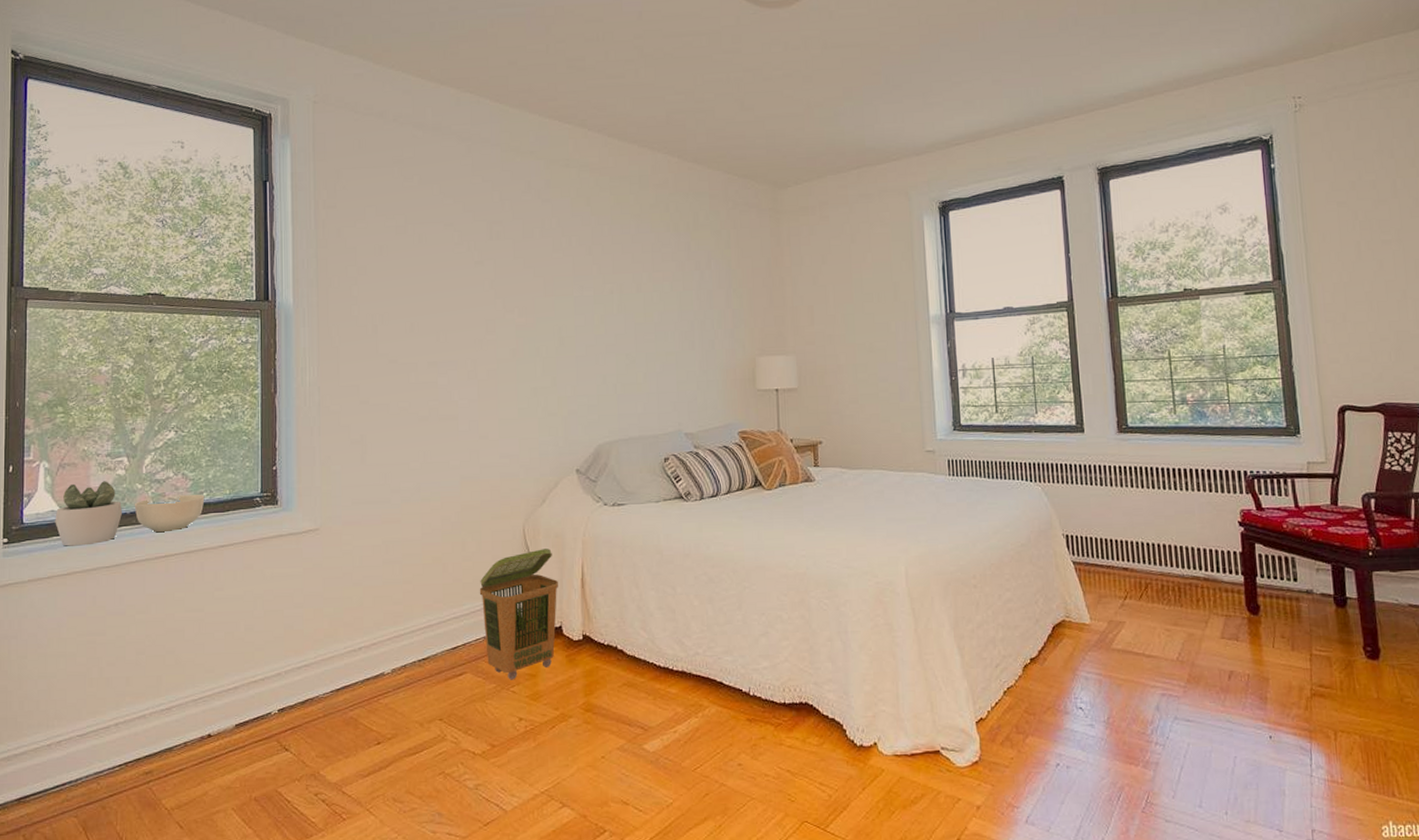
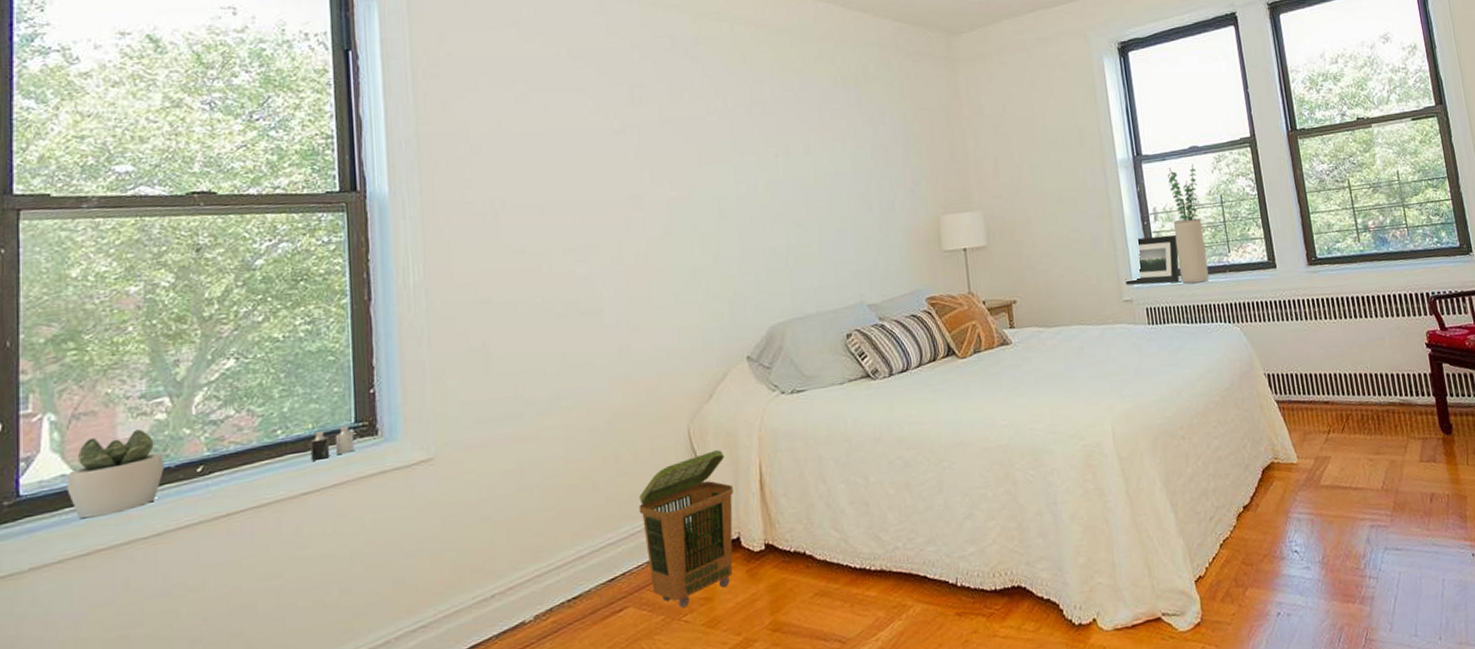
bowl: present [134,495,205,533] -> none [181,433,279,488]
candle: none [227,494,260,520] -> present [310,425,355,461]
picture frame: none [929,391,985,439] -> present [1125,235,1180,286]
vase: none [979,324,1014,441] -> present [1168,164,1210,284]

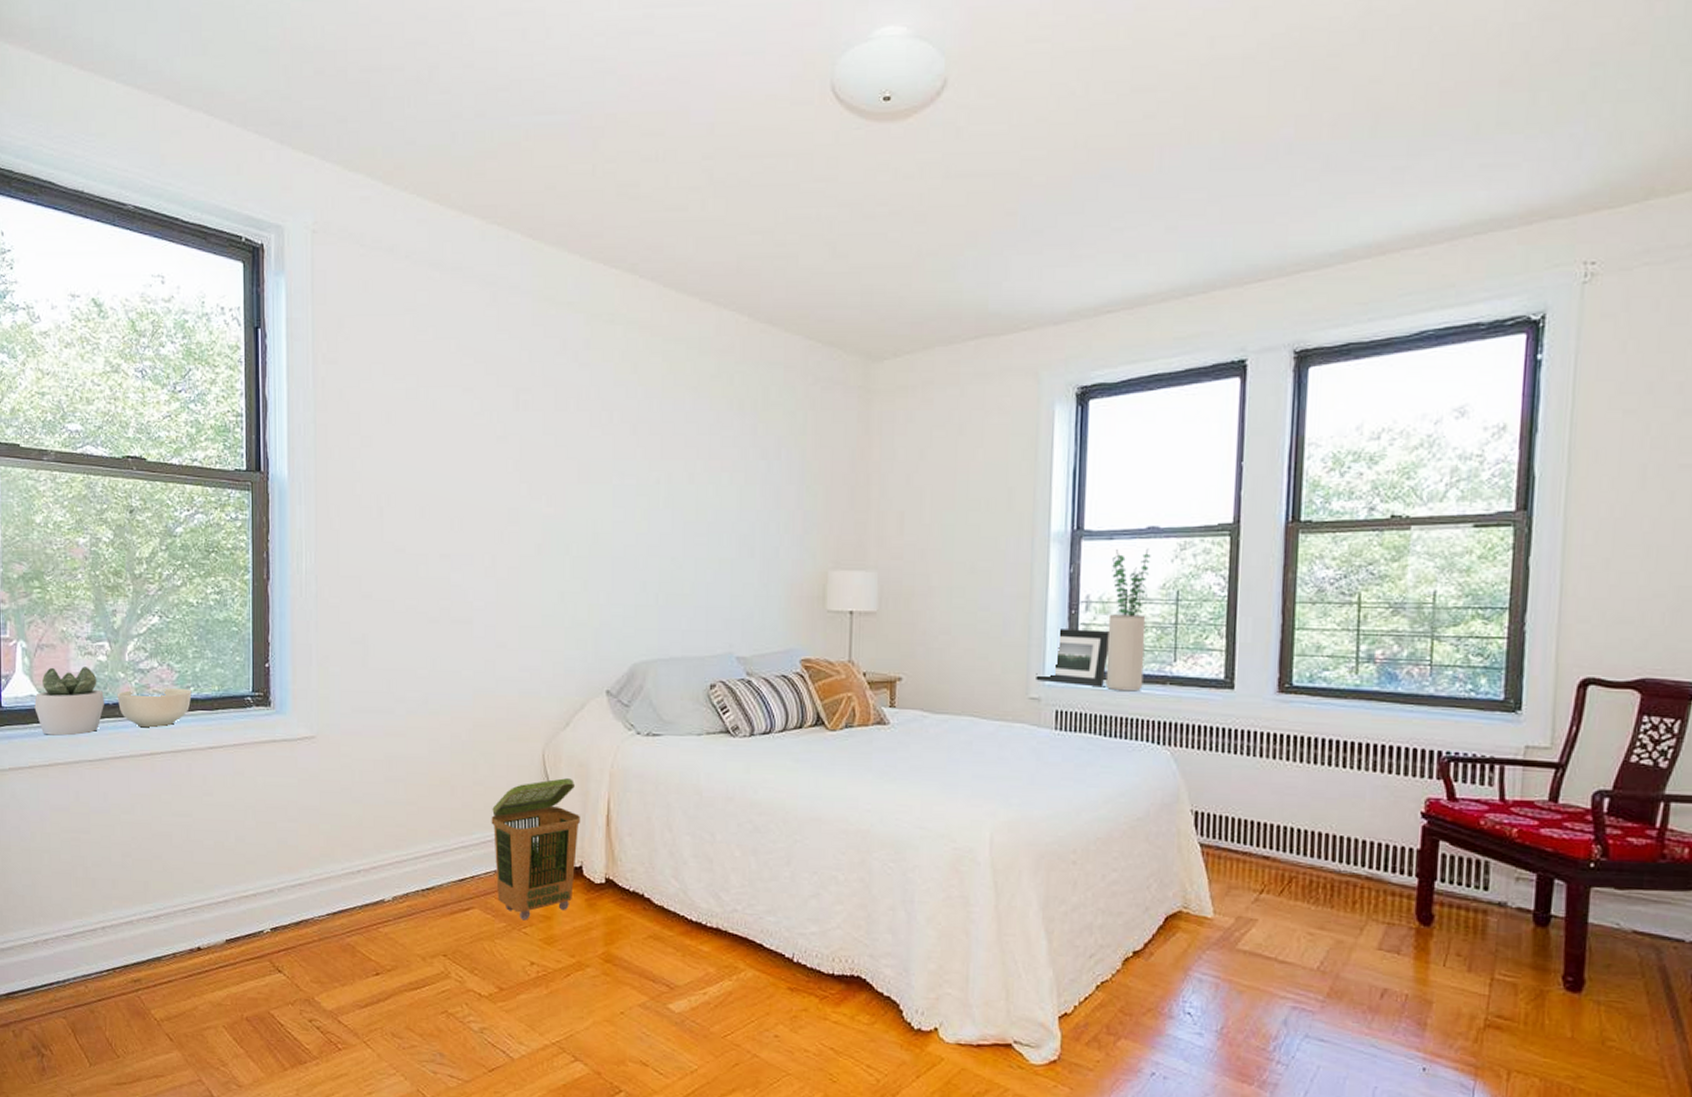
bowl: none [181,433,279,488] -> present [117,688,192,728]
candle: present [310,425,355,461] -> none [216,692,252,720]

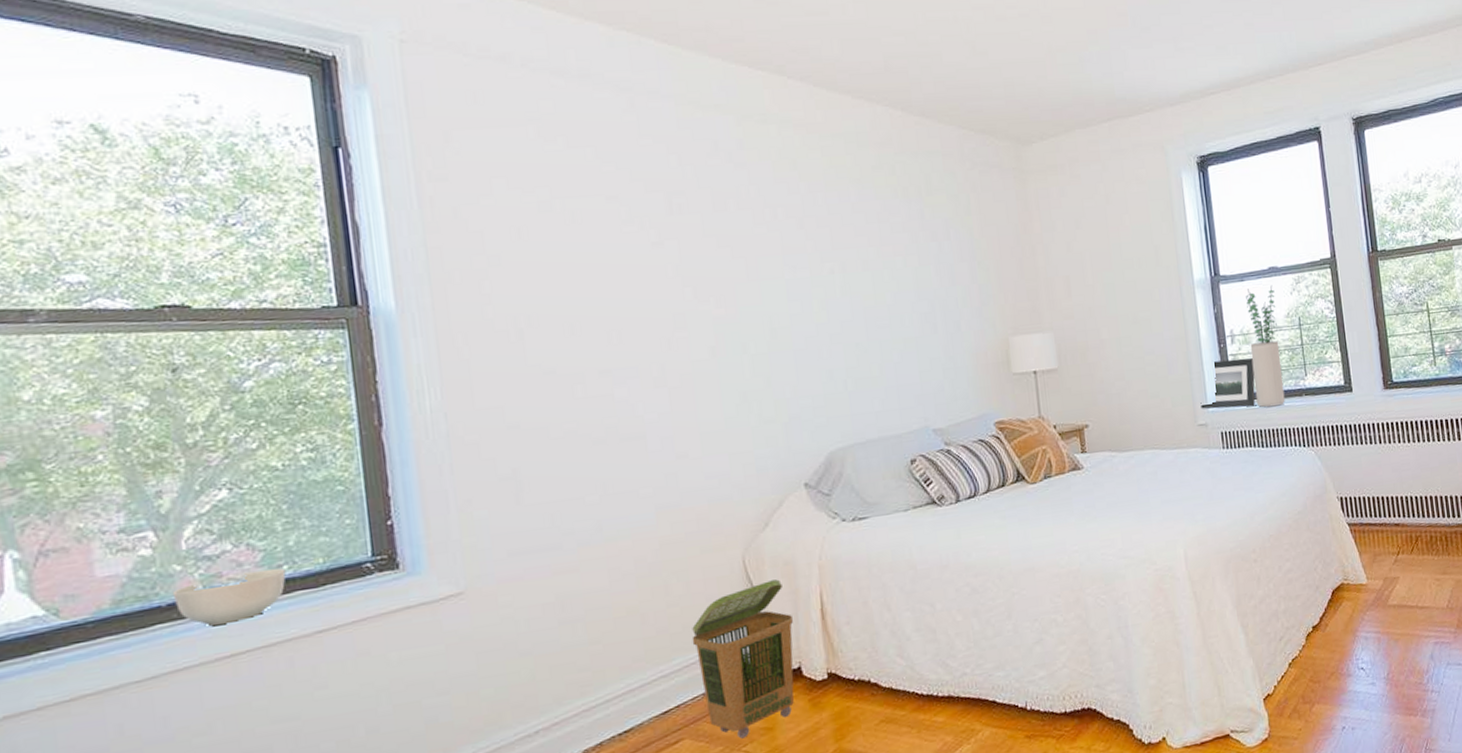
succulent plant: present [34,667,105,737] -> none [39,566,155,663]

